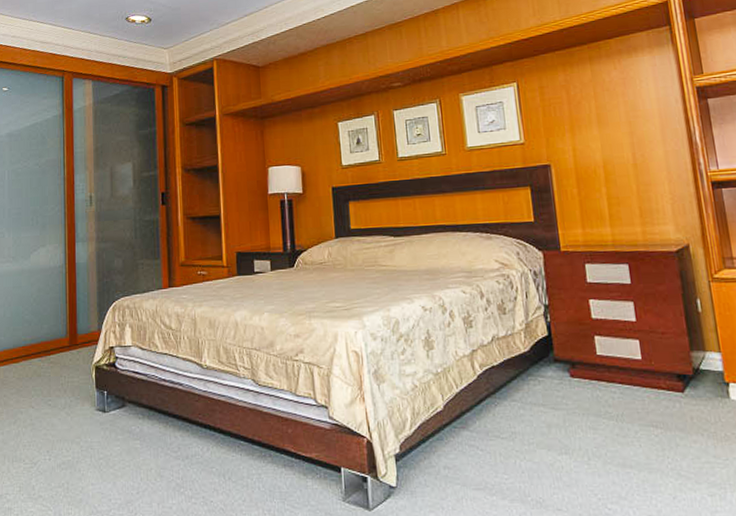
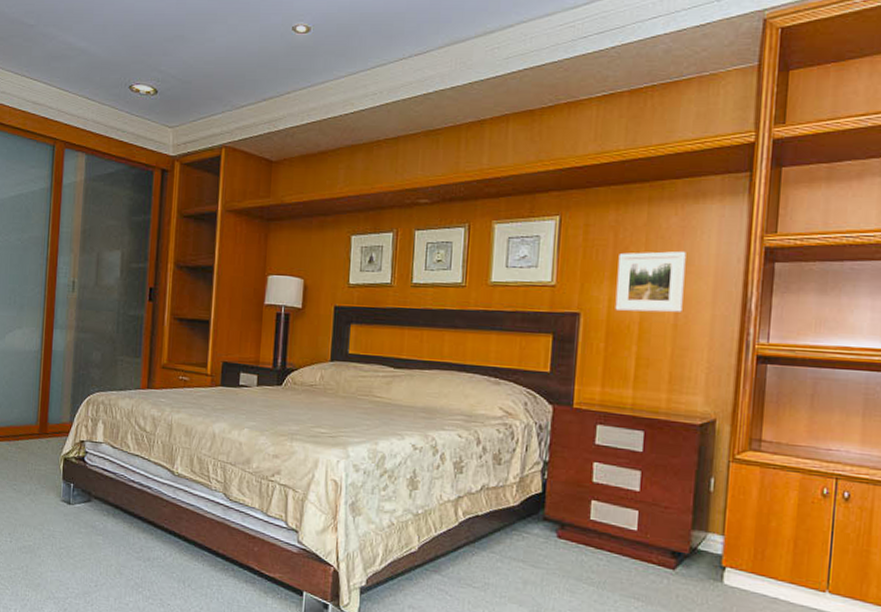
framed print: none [573,100,638,158] -> present [615,251,686,313]

